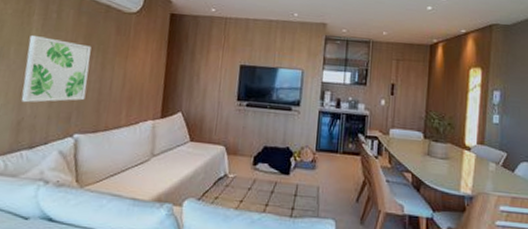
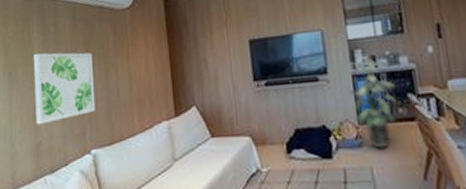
indoor plant: none [313,98,351,173] -> present [349,56,397,148]

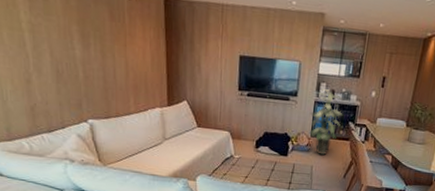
wall art: present [33,52,95,125] -> none [19,19,91,90]

